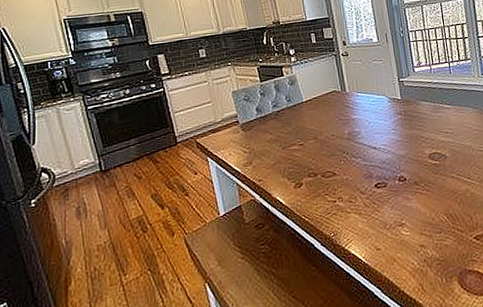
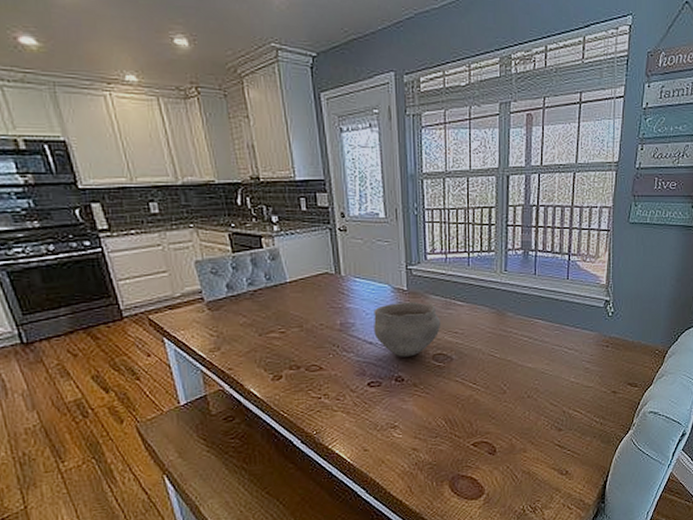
bowl: none [375,108,433,159] -> present [374,301,441,357]

